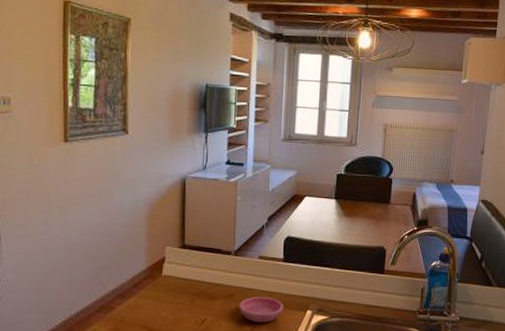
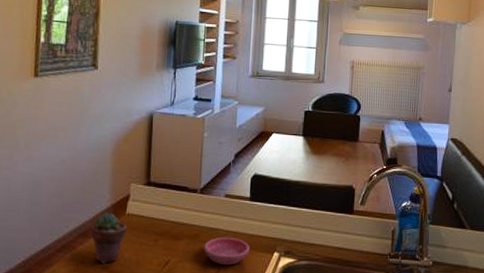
potted succulent: none [128,274,163,323] -> present [90,212,127,264]

